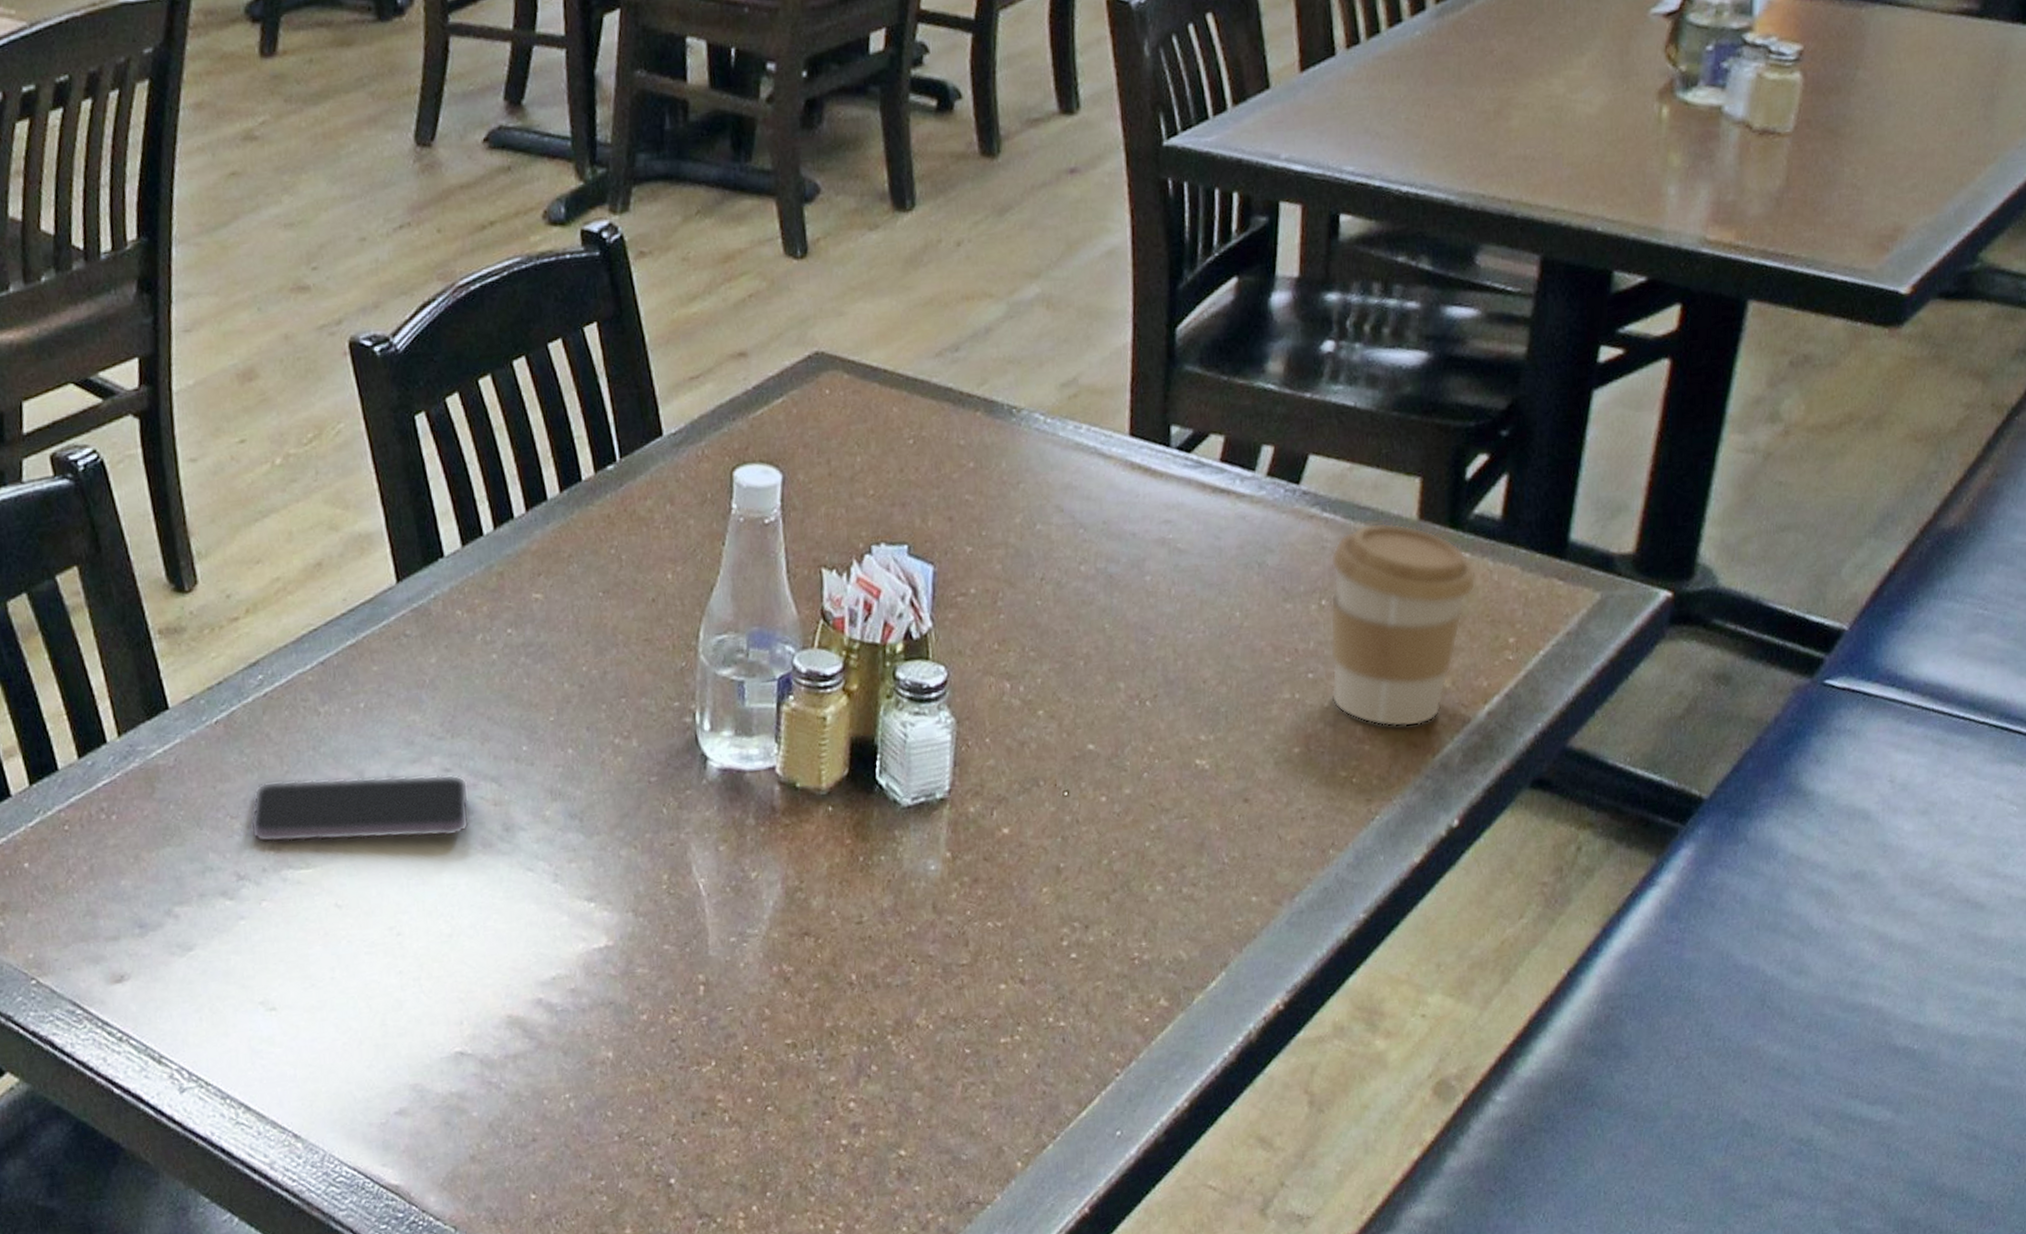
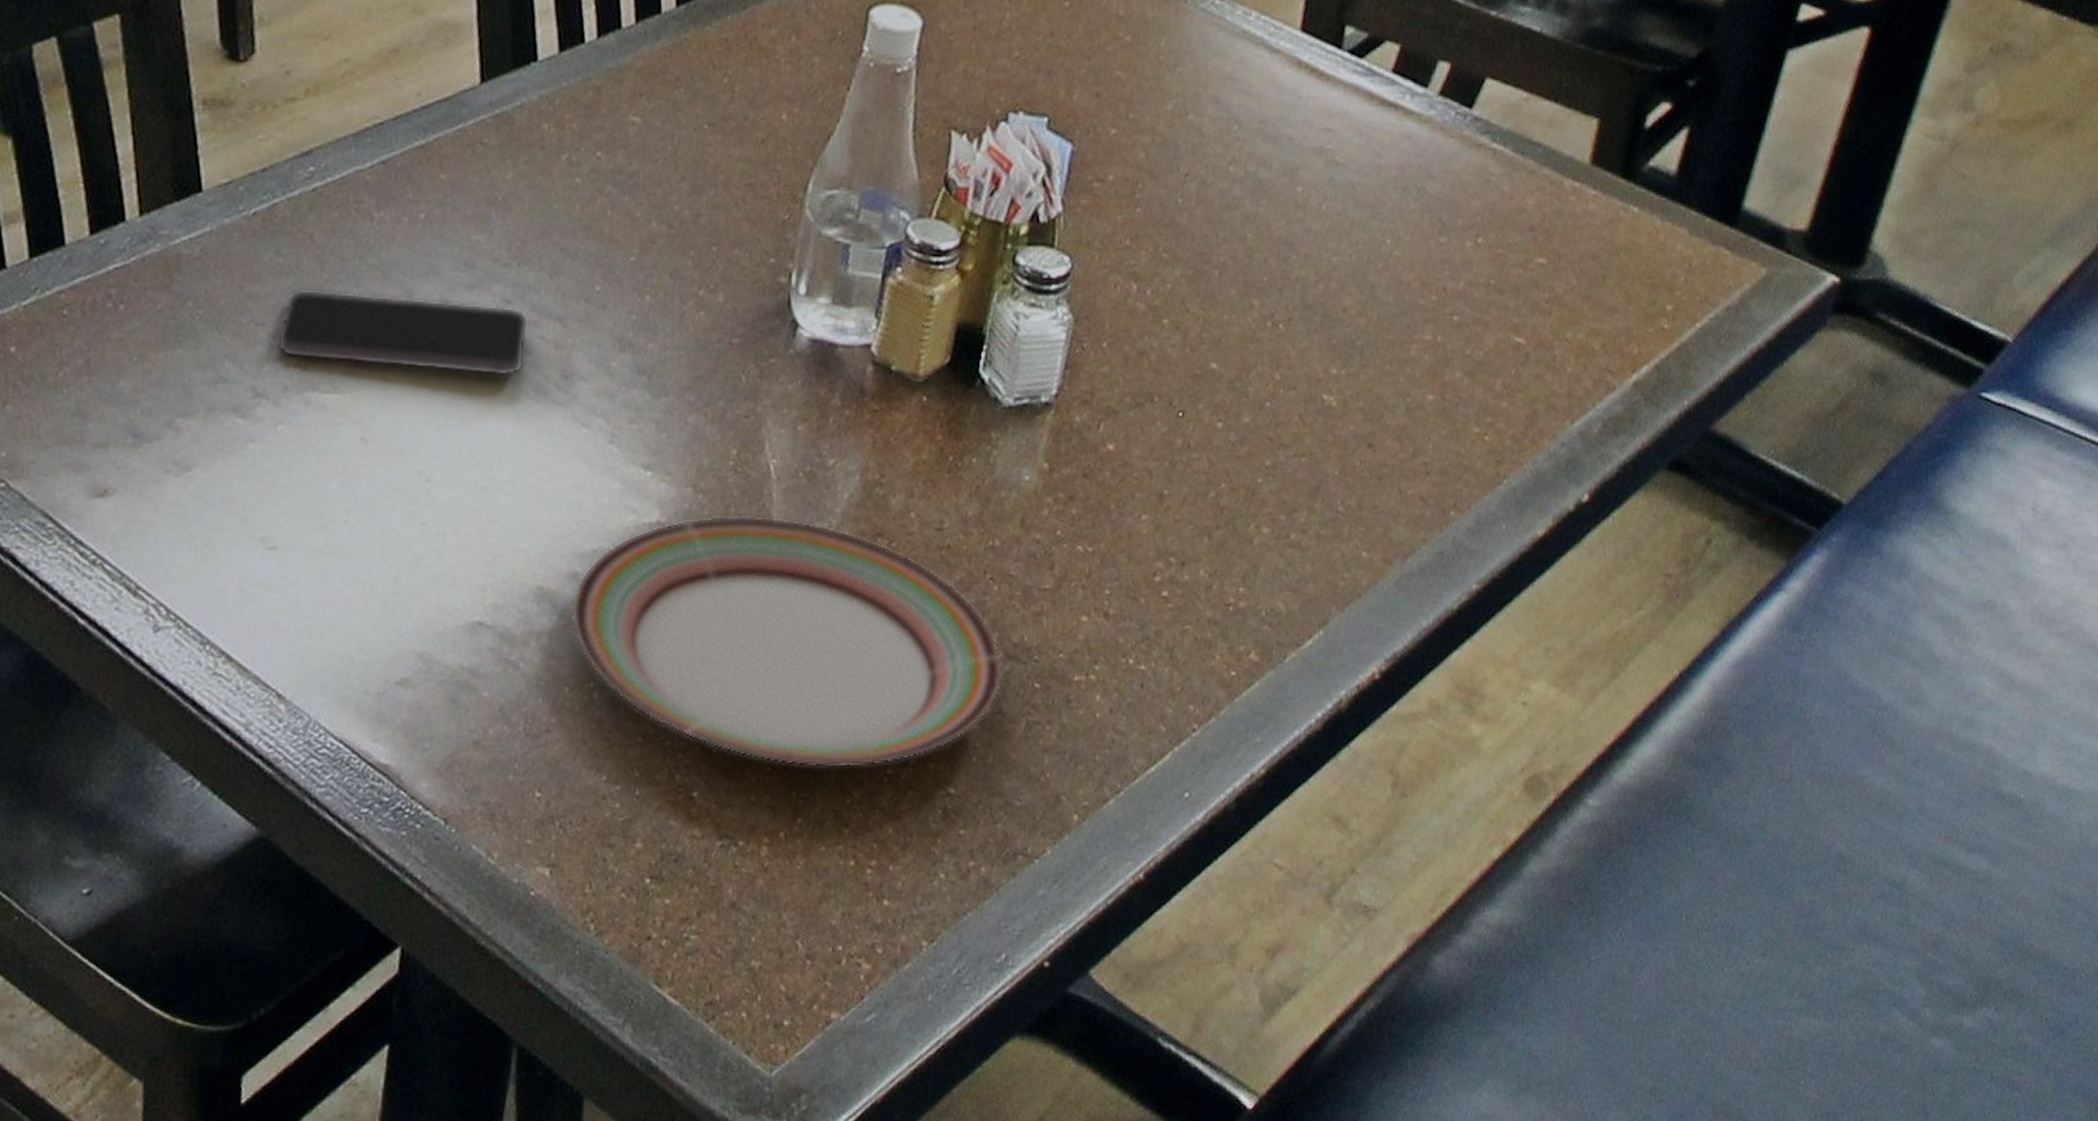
plate: none [538,929,936,1146] -> present [569,515,1004,767]
coffee cup: present [1329,522,1476,728] -> none [1474,161,1643,388]

